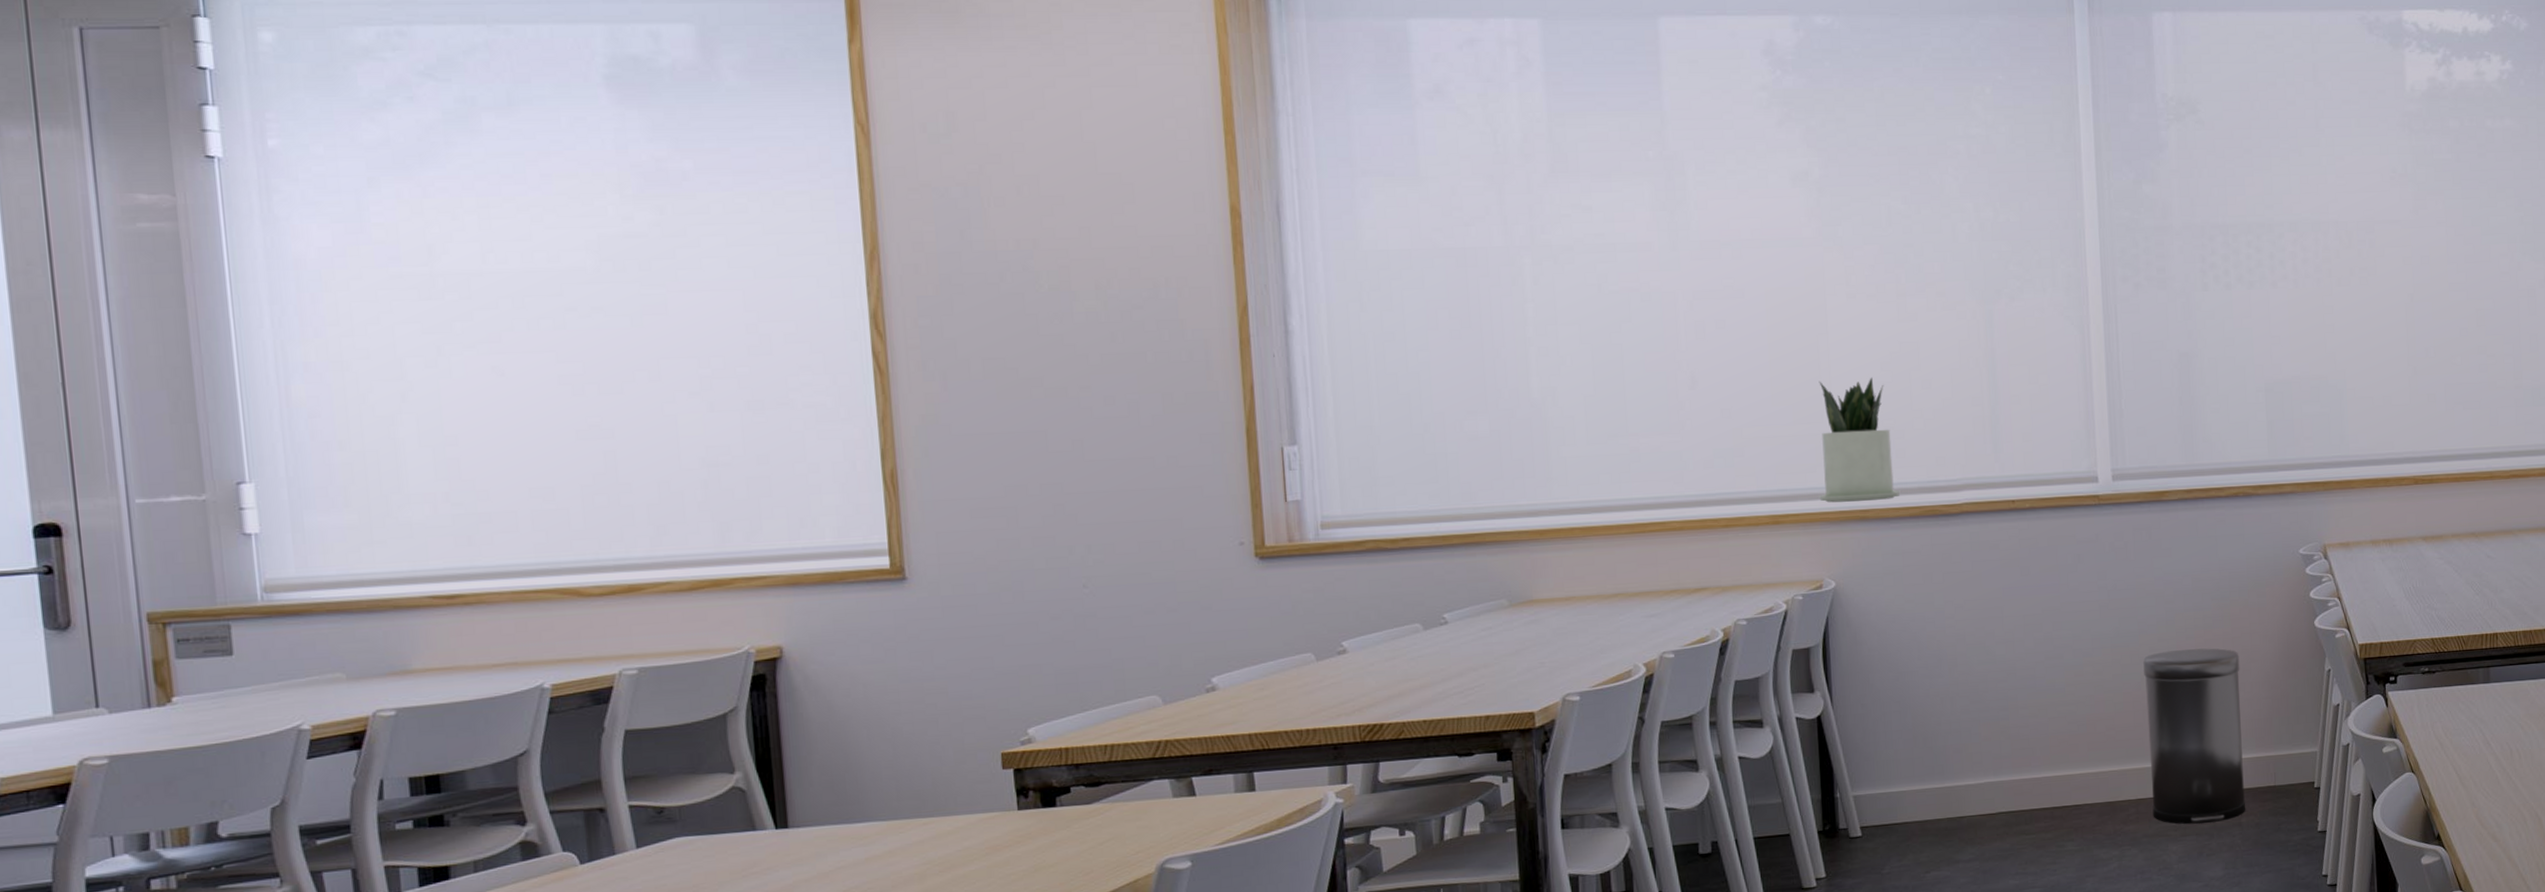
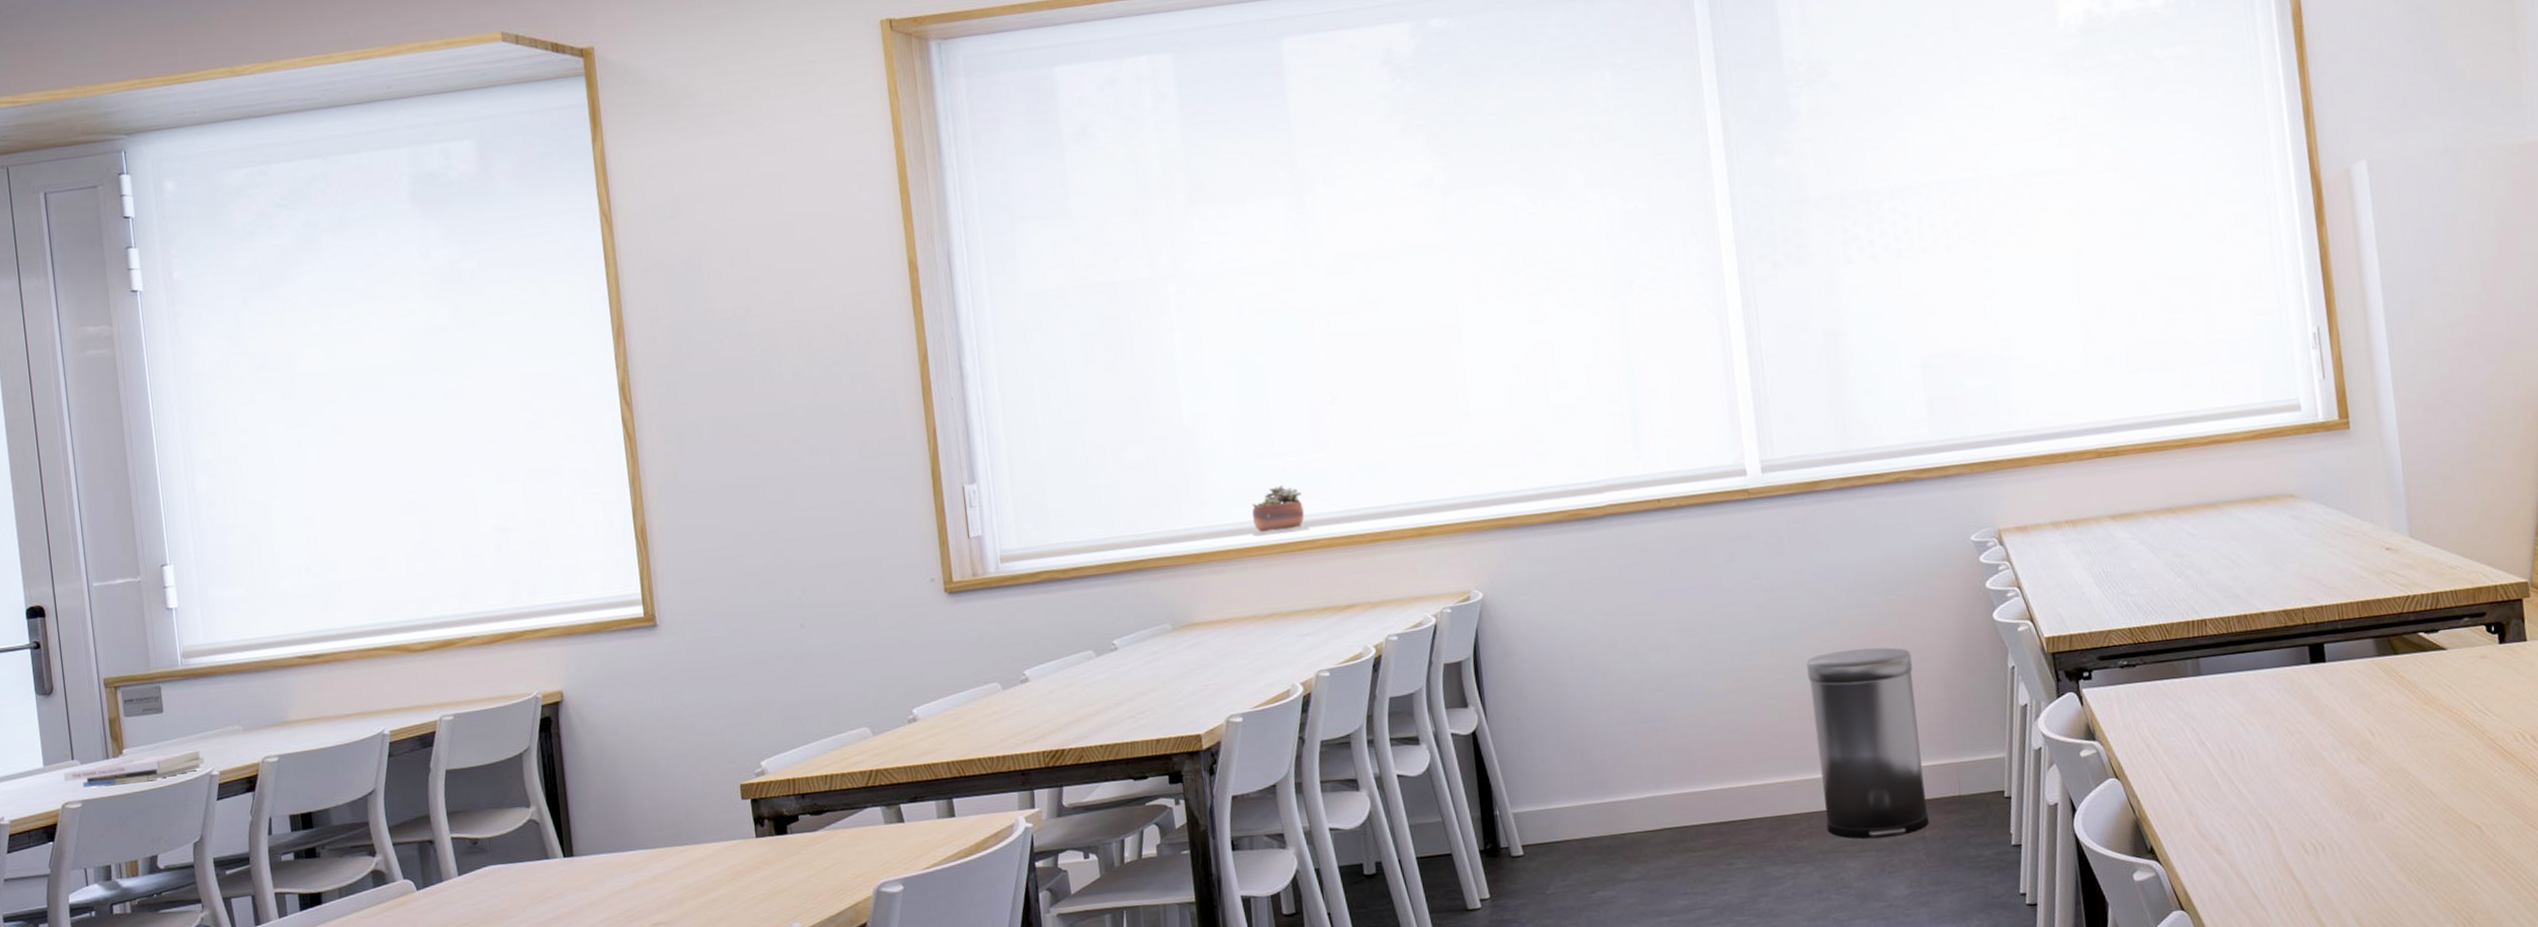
books: none [82,700,292,741] -> present [63,750,205,788]
succulent plant: none [1600,465,1662,516] -> present [1252,485,1311,537]
planter: present [1818,377,1902,503] -> none [1455,381,1544,512]

